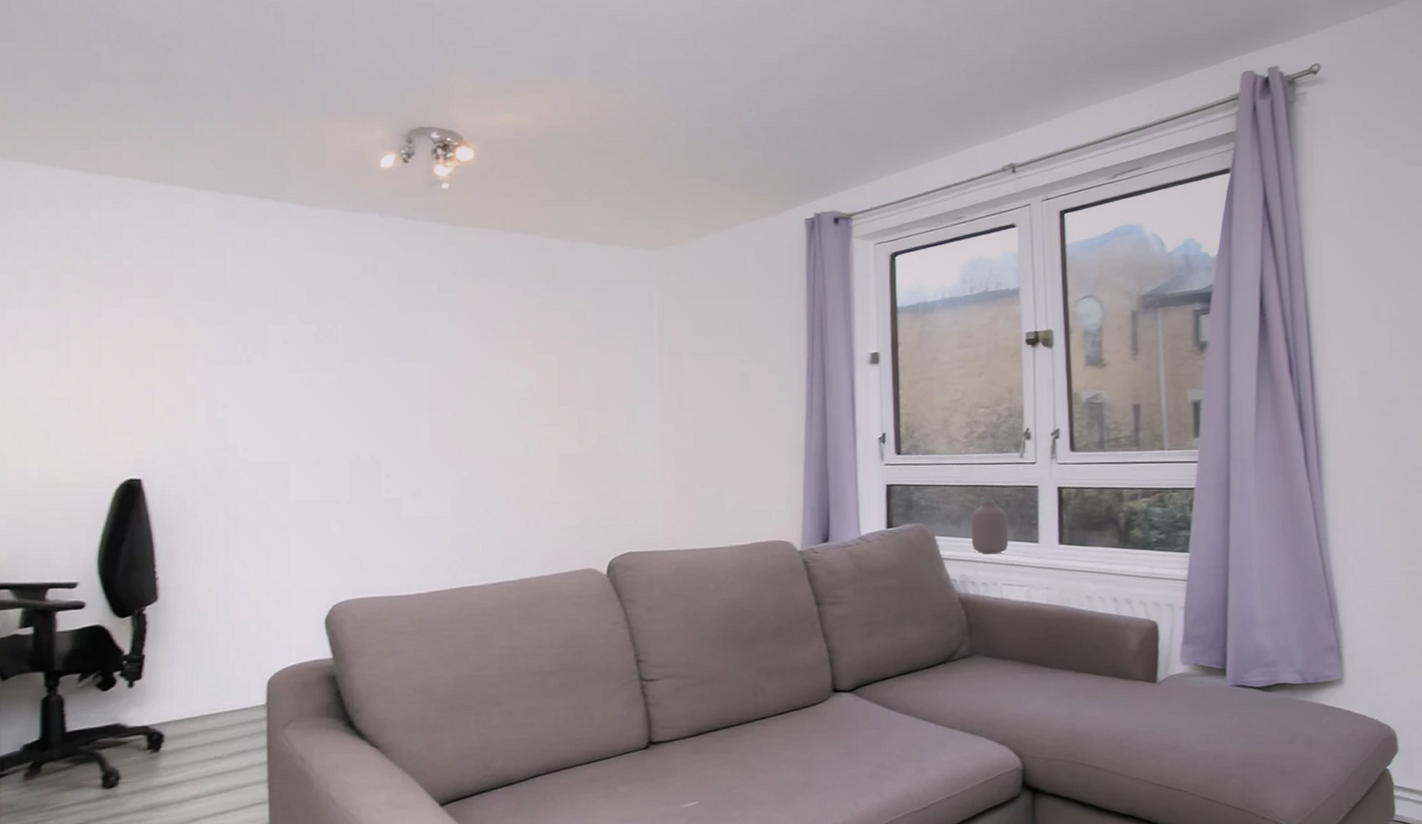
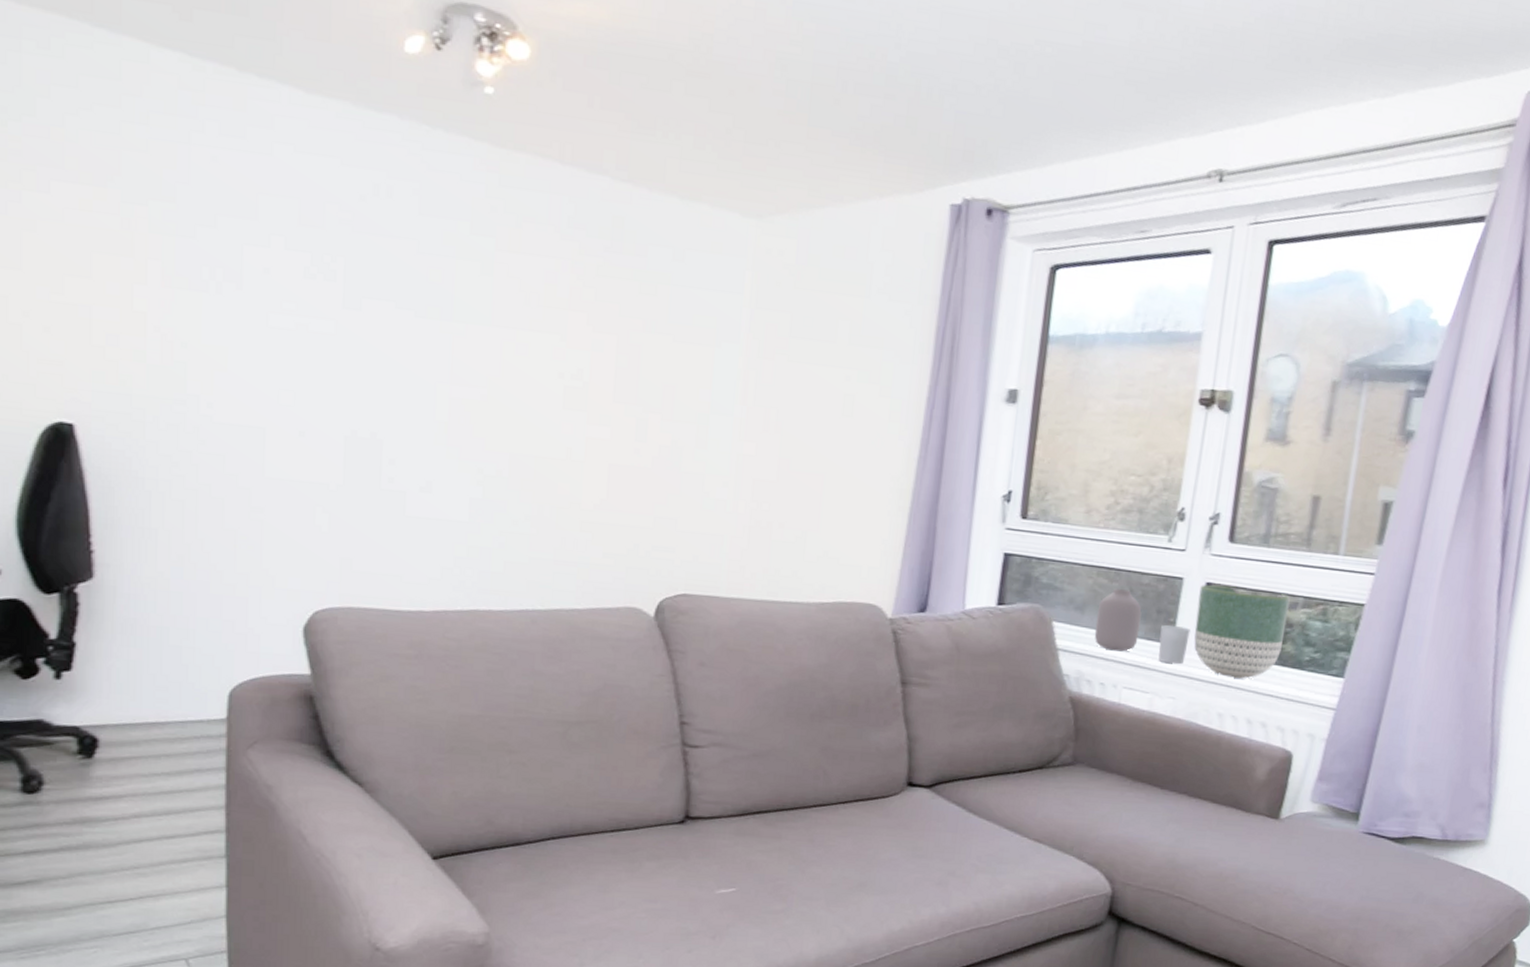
candle holder: none [1025,527,1052,560] -> present [1158,625,1190,665]
planter: none [1053,487,1132,565] -> present [1194,584,1290,679]

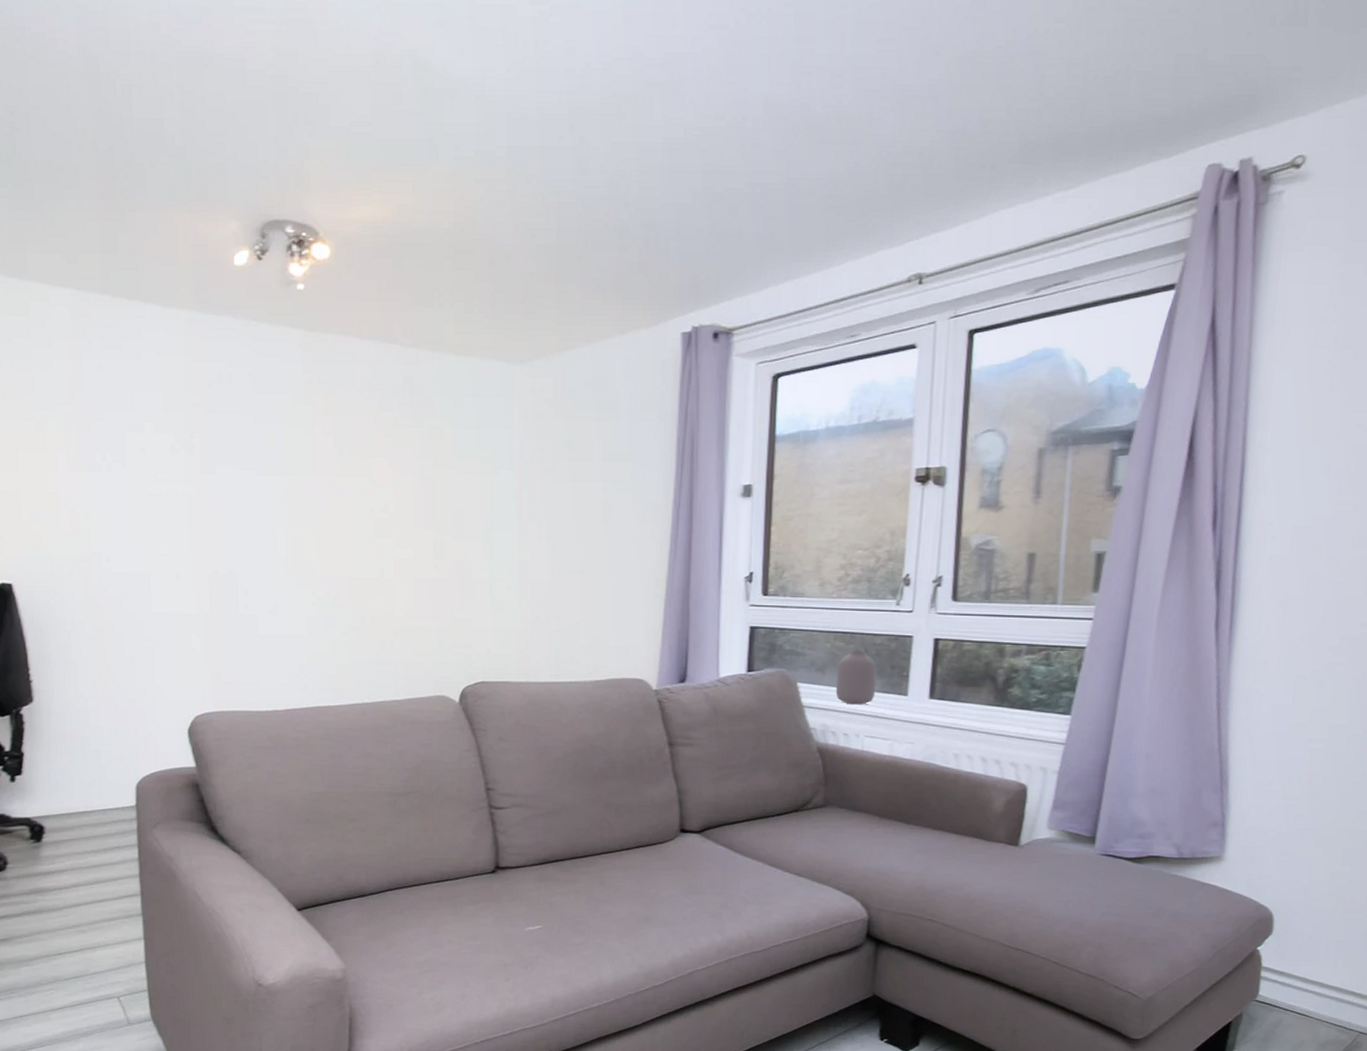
candle holder: present [1158,625,1190,665] -> none [895,679,923,713]
planter: present [1194,584,1290,679] -> none [926,640,1014,722]

